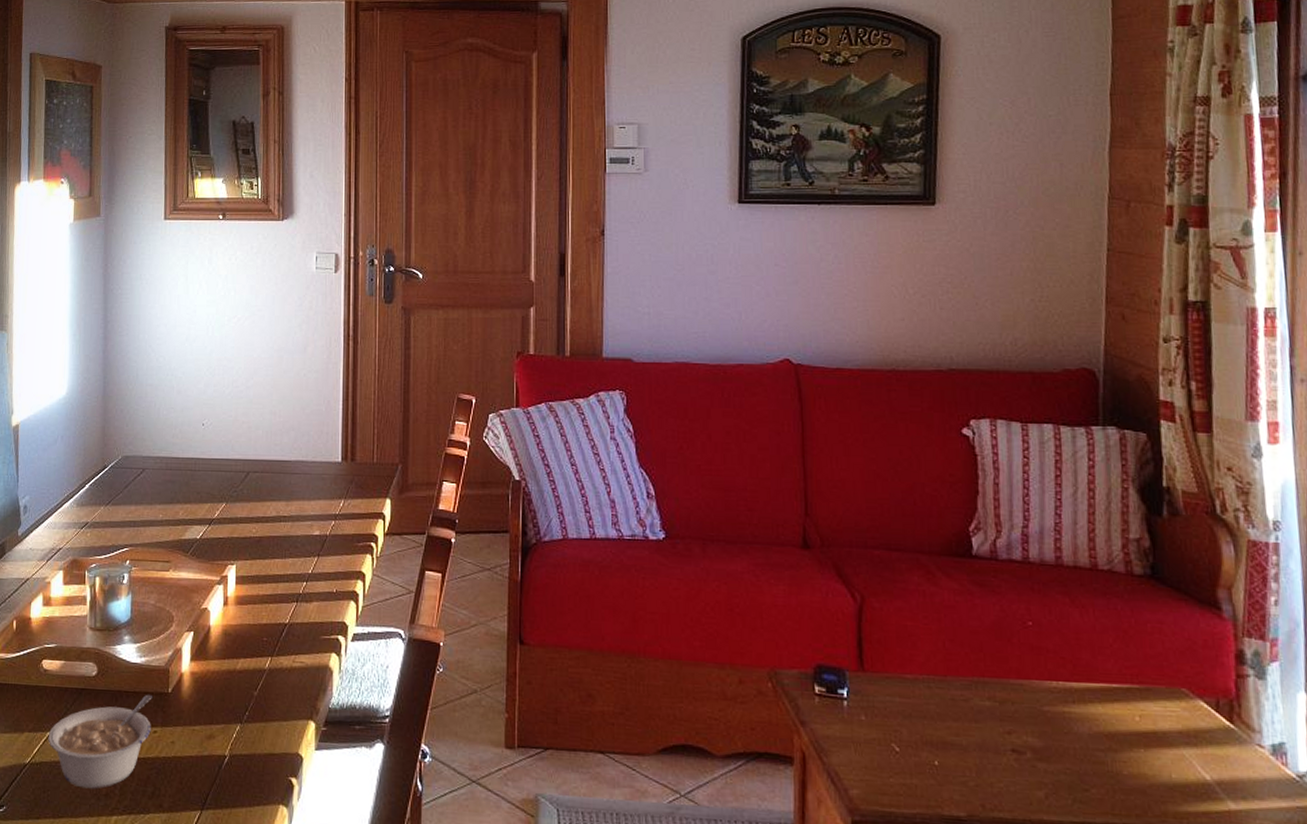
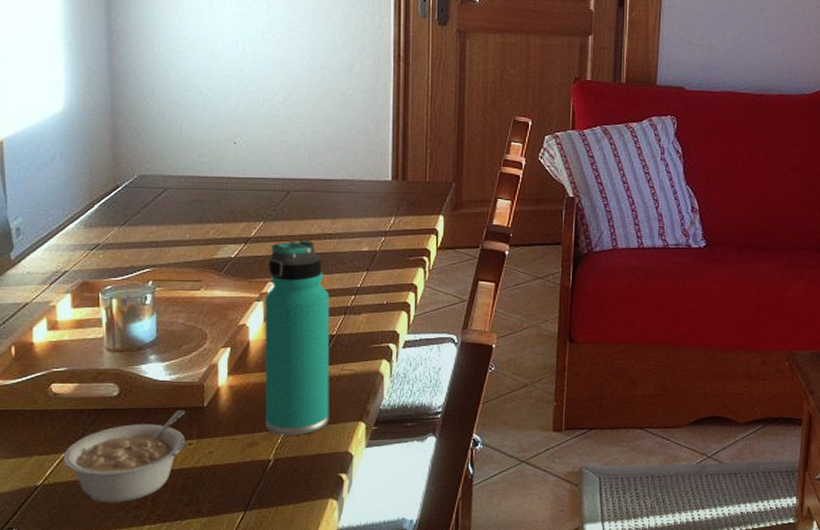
thermos bottle: none [222,522,283,731] -> present [265,239,330,435]

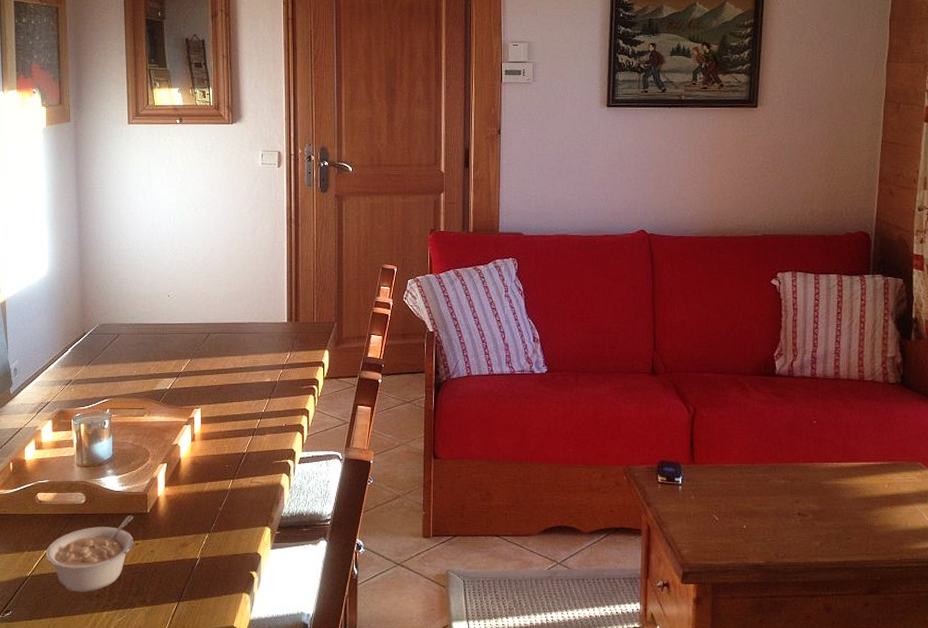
thermos bottle: present [265,239,330,435] -> none [192,373,242,538]

